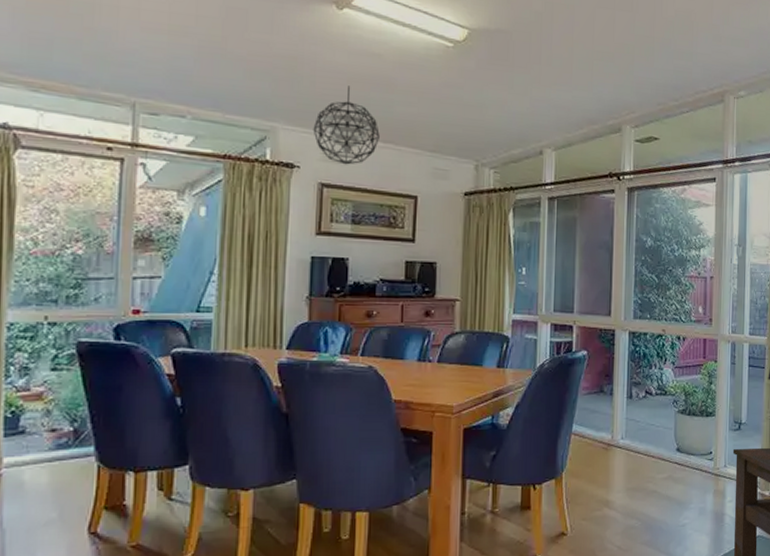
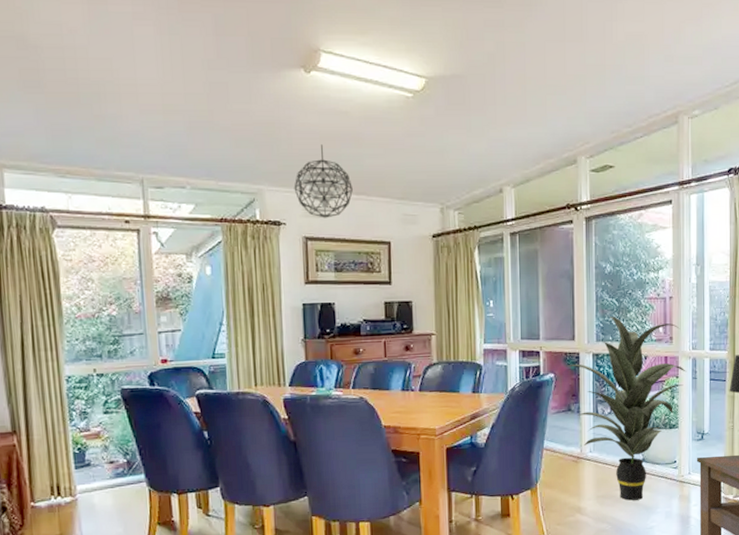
indoor plant: none [599,292,726,494] -> present [565,316,687,501]

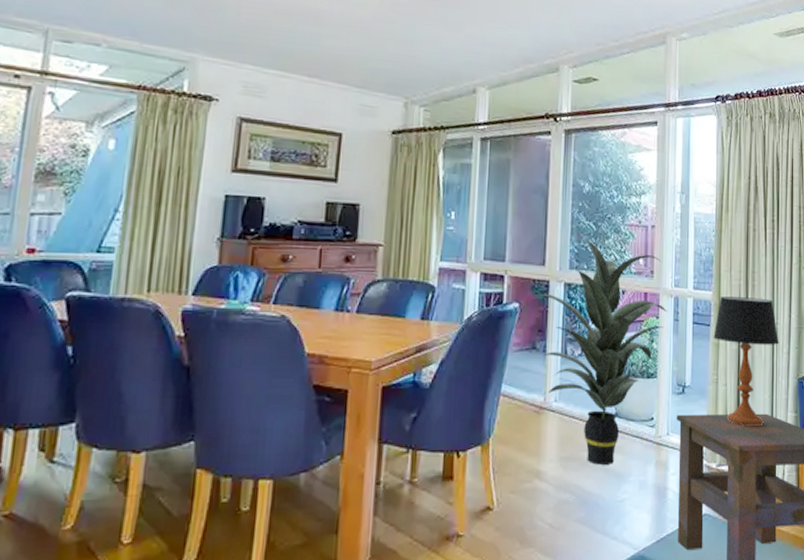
pendant light: present [294,144,353,218] -> none [234,17,305,99]

